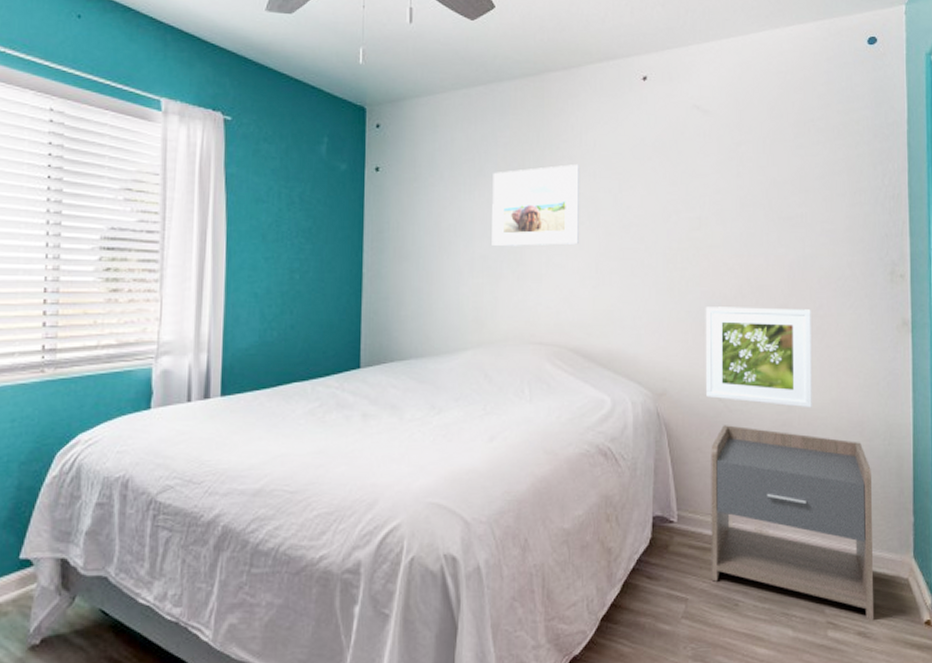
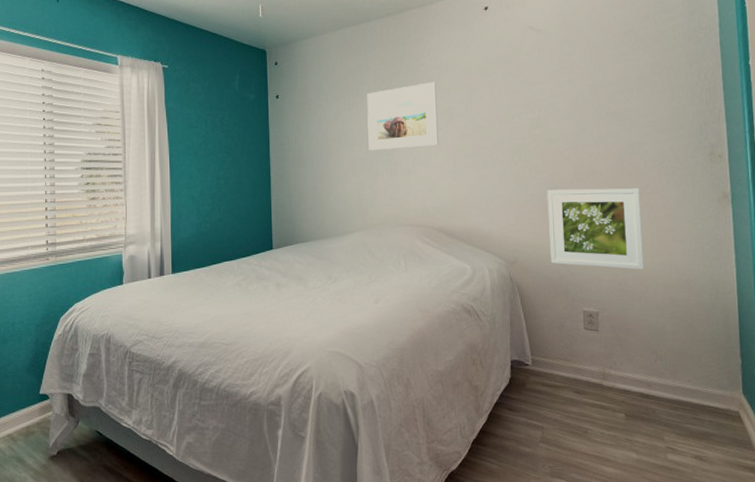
nightstand: present [711,425,873,621] -> none [557,286,708,447]

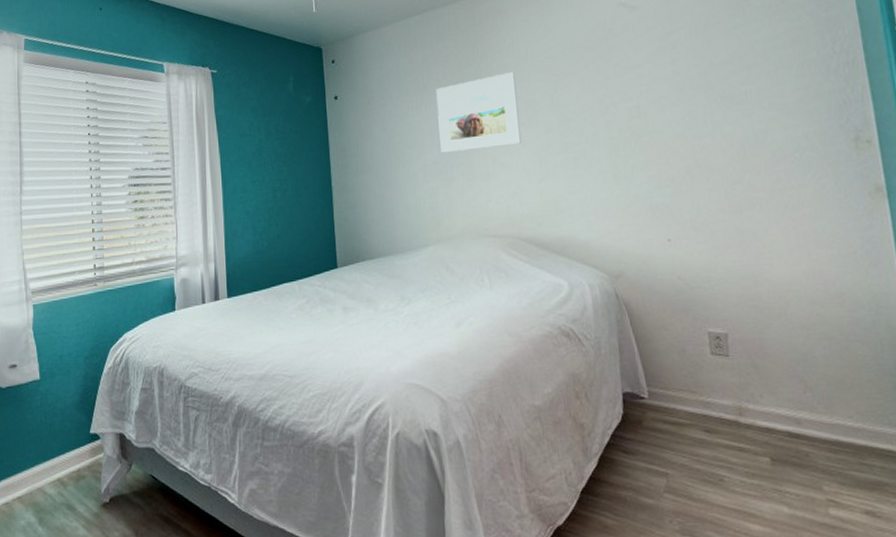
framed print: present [546,188,644,270] -> none [653,183,782,282]

